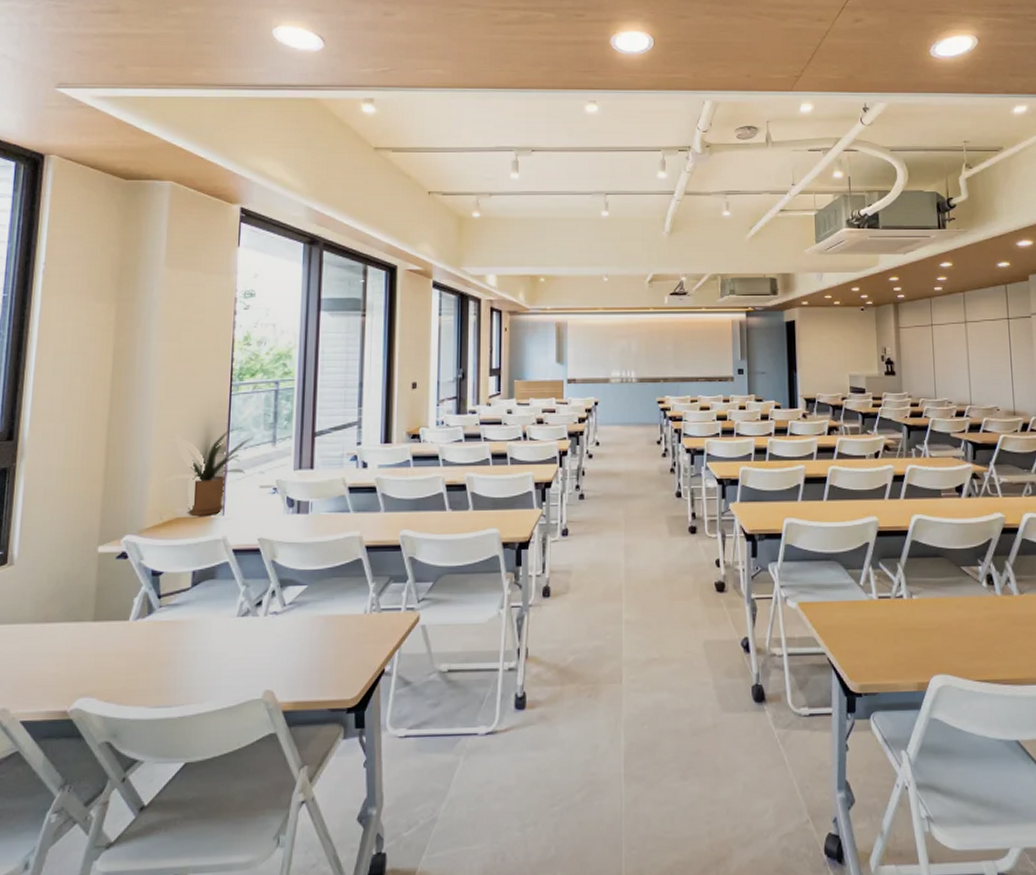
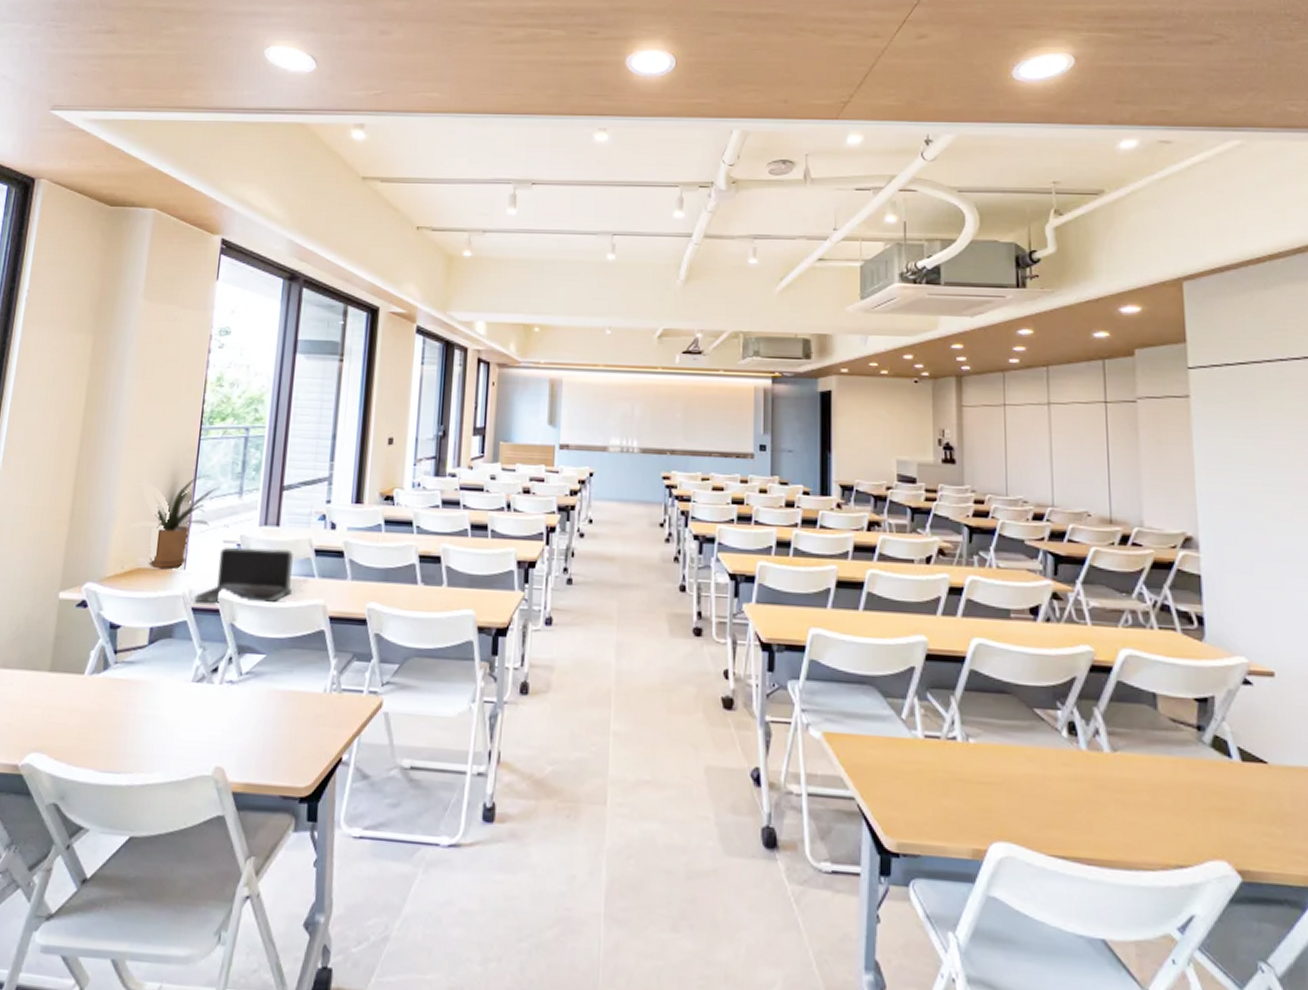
laptop: none [234,488,329,544] -> present [194,546,293,605]

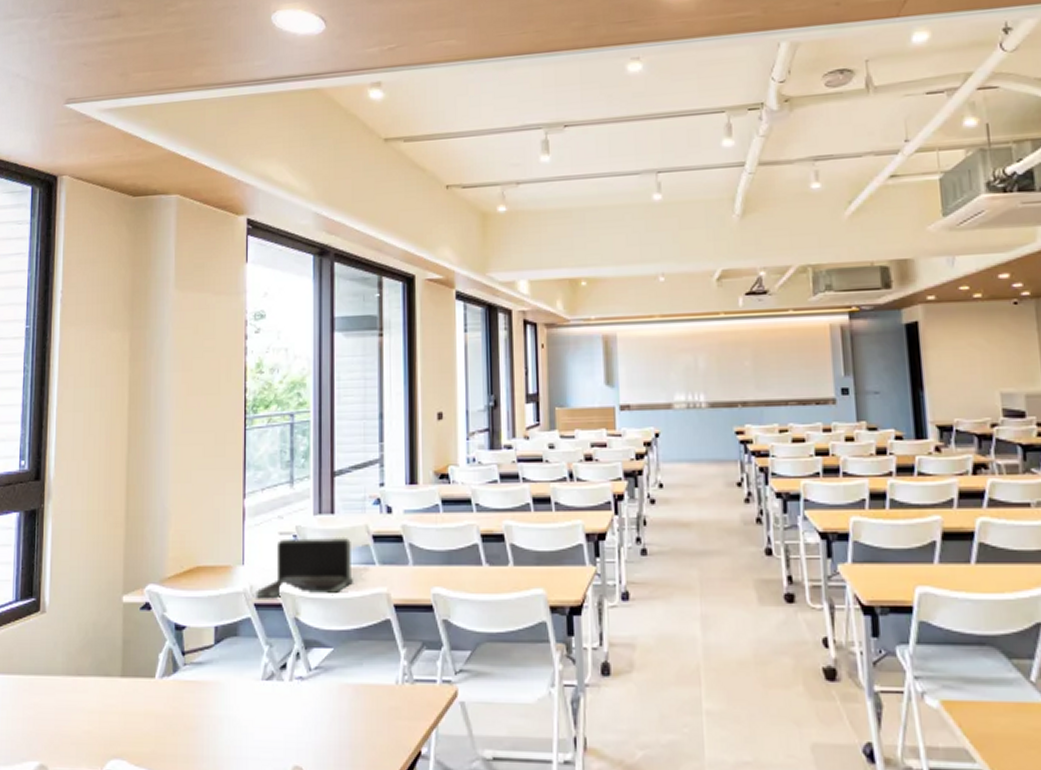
house plant: present [148,475,220,569] -> none [207,466,270,566]

